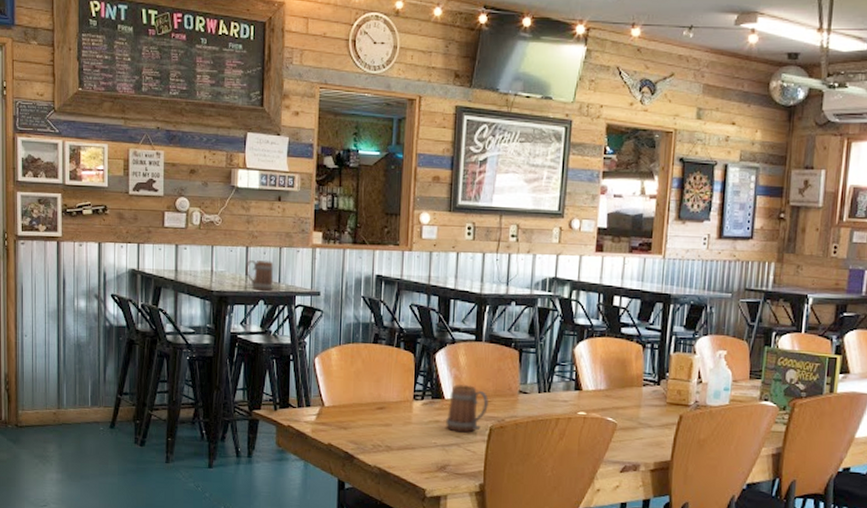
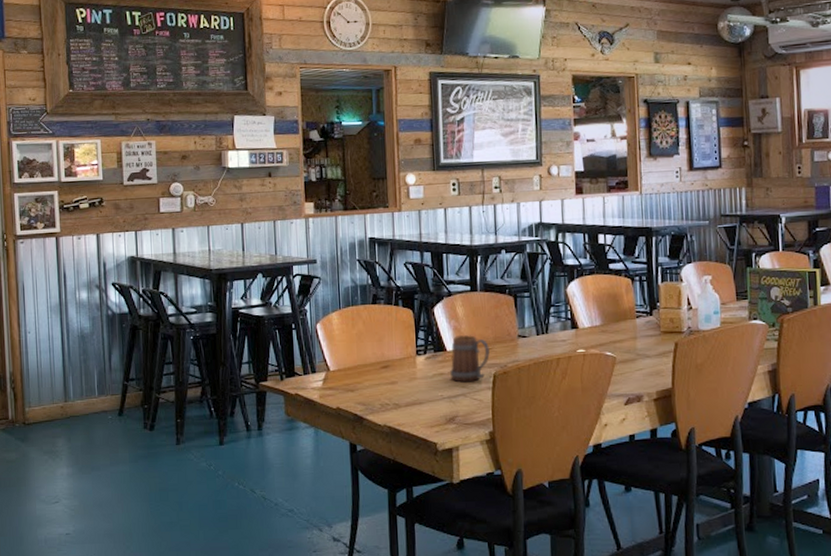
beer mug: present [244,260,274,292] -> none [241,235,271,265]

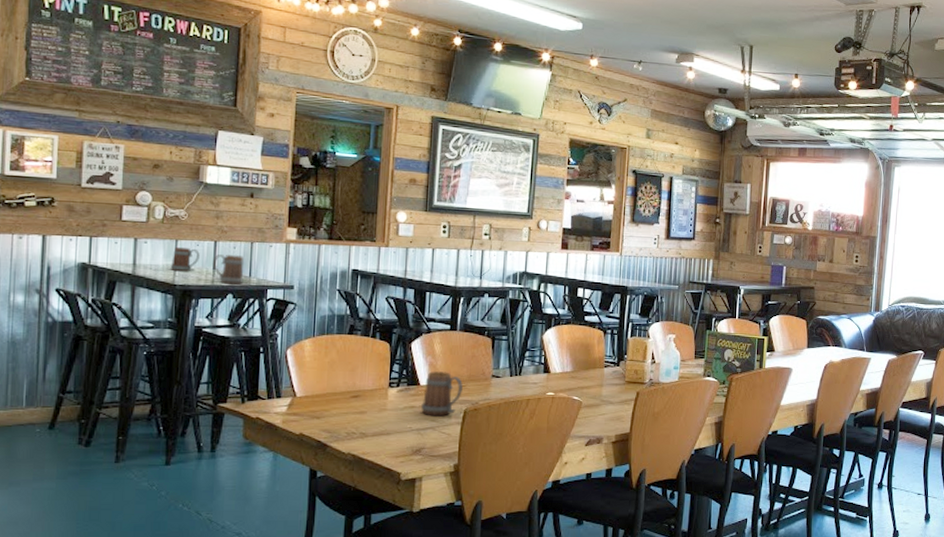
beer mug: none [205,232,230,257] -> present [170,246,200,272]
beer mug: none [241,235,271,265] -> present [212,254,245,286]

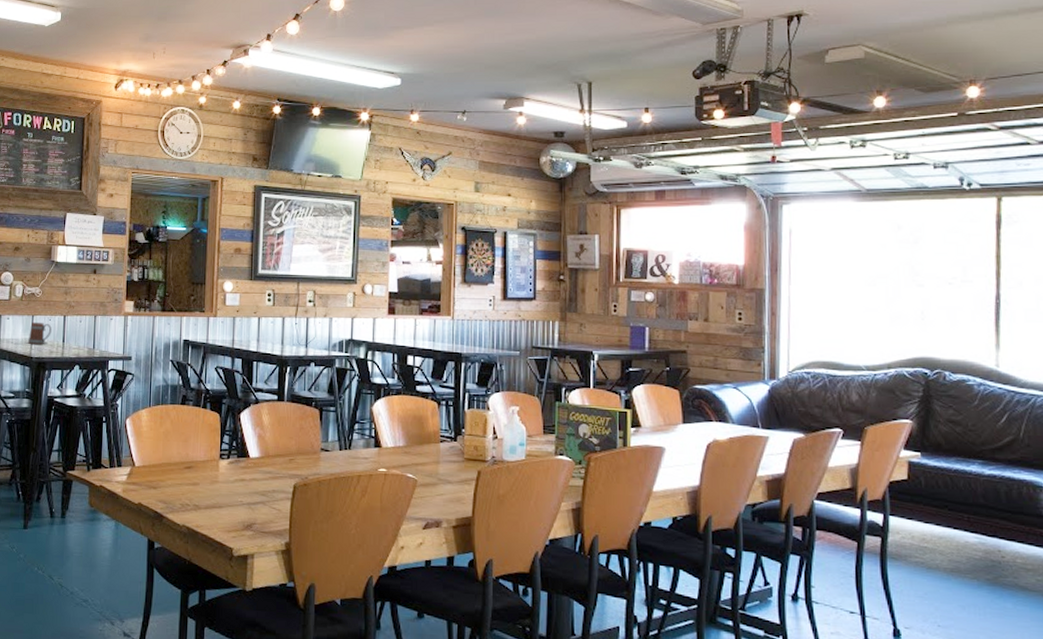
beer mug: present [212,254,245,286] -> none [61,328,89,358]
beer mug: present [421,370,463,417] -> none [251,442,292,491]

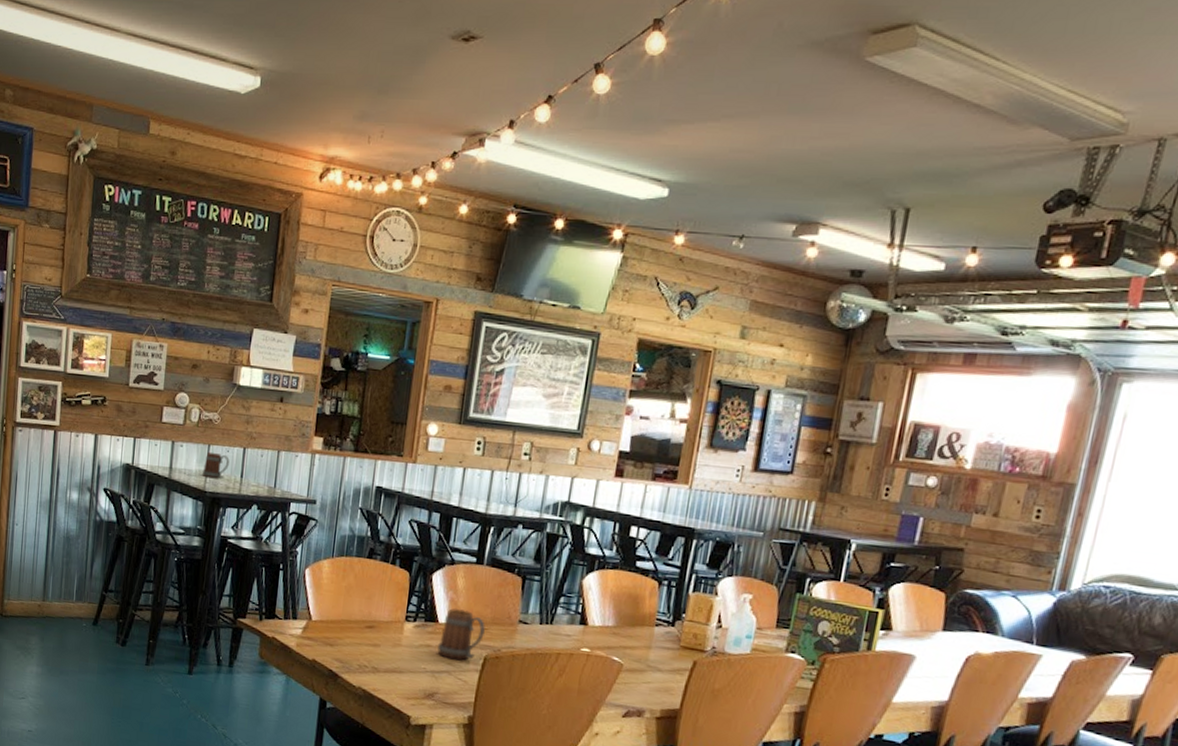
beer mug: none [251,442,292,491] -> present [437,607,485,661]

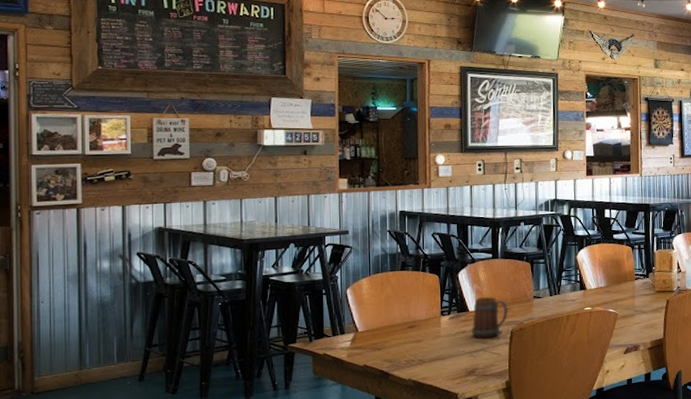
beer mug: present [202,451,229,479] -> none [237,205,263,228]

